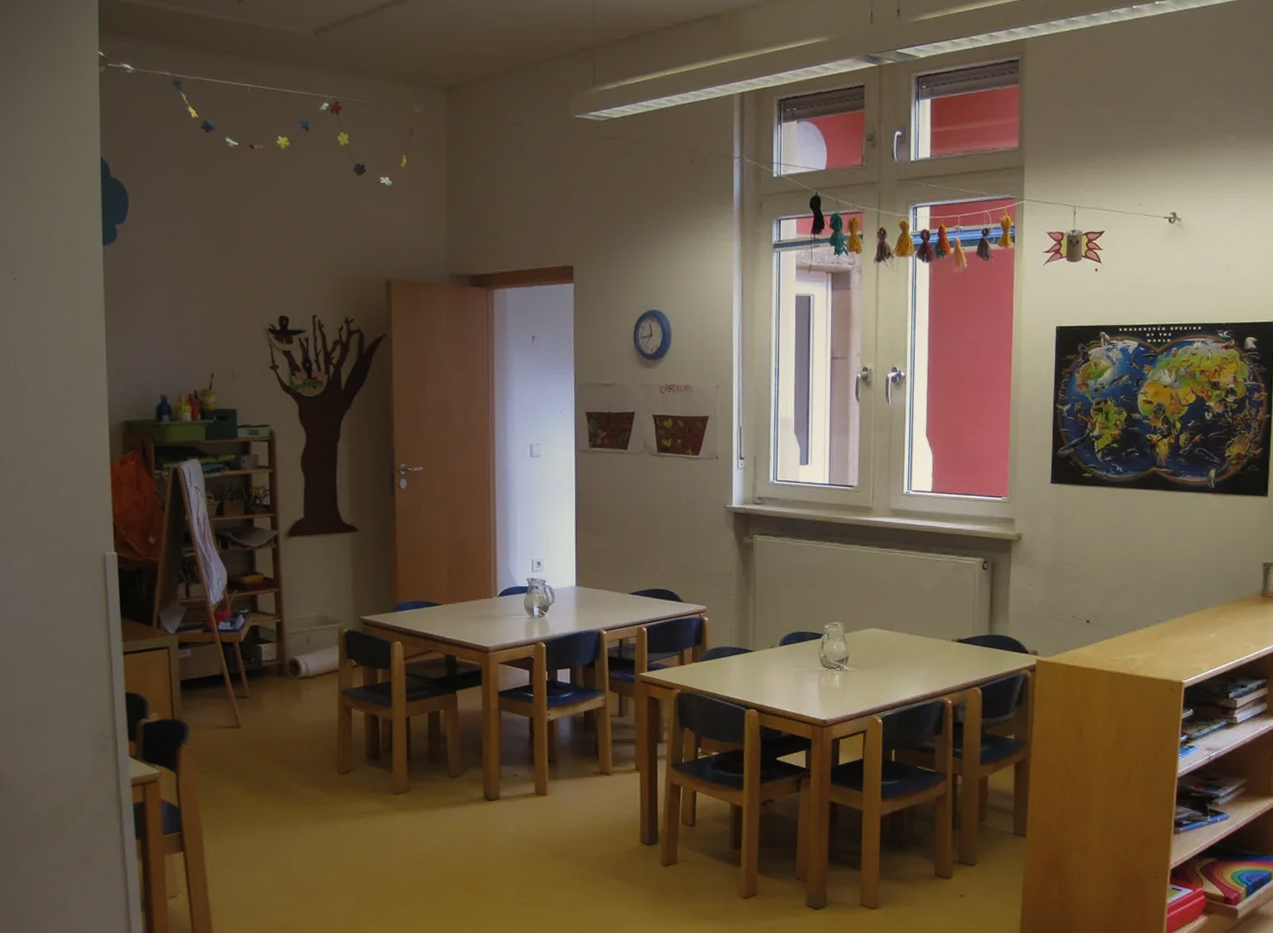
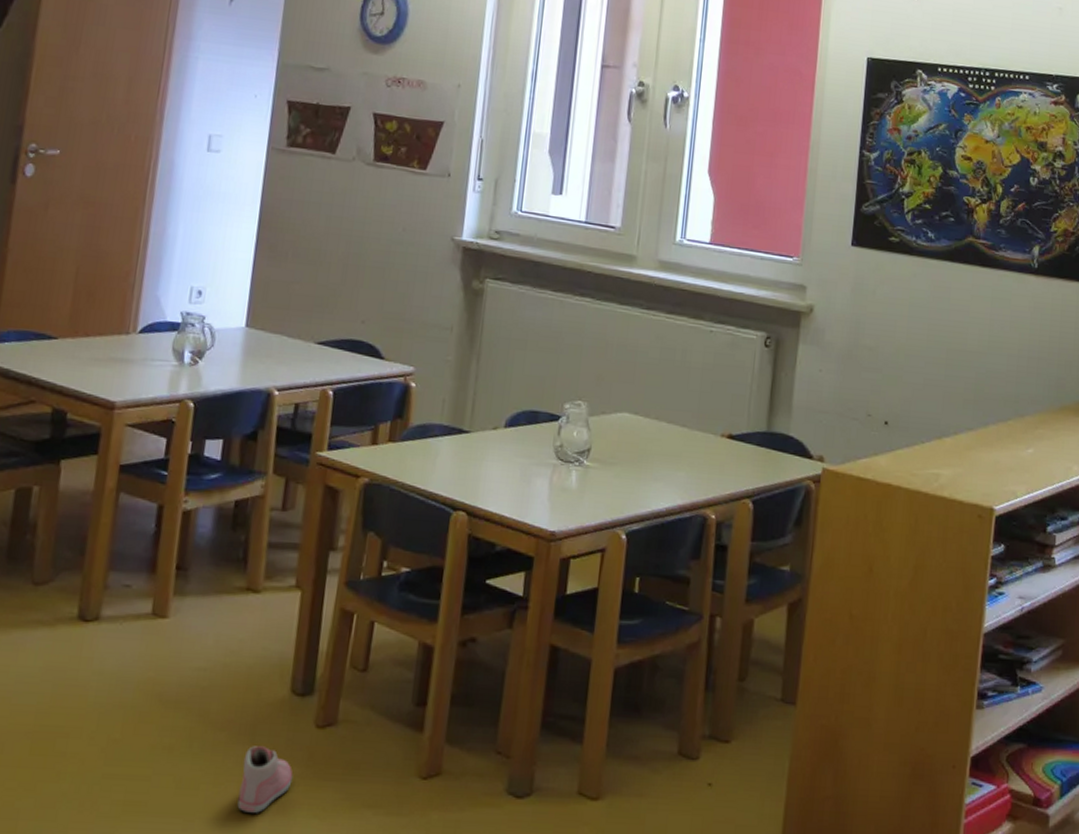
sneaker: none [613,880,650,925] -> present [237,746,293,813]

